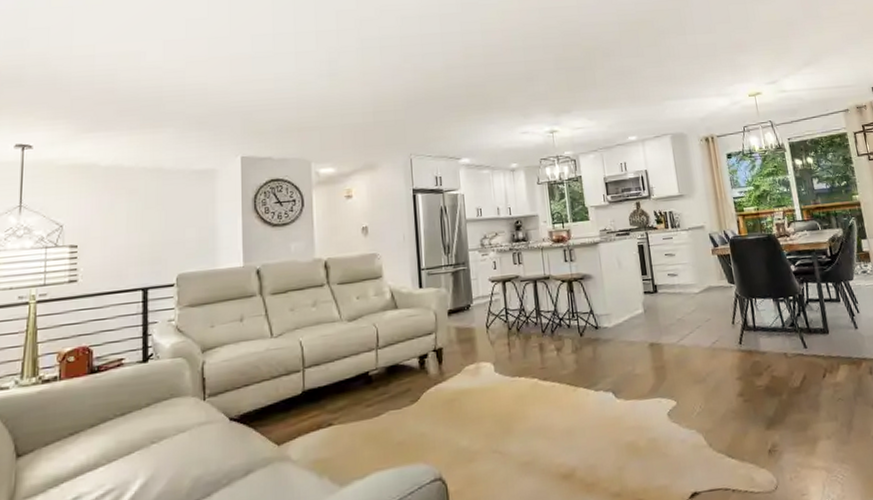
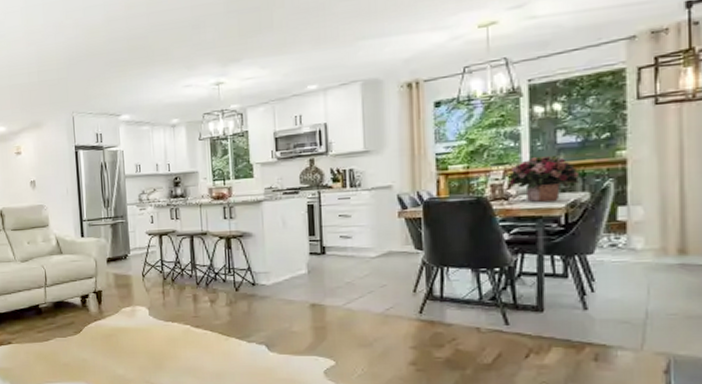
bouquet: none [786,199,835,238] -> present [508,156,581,203]

